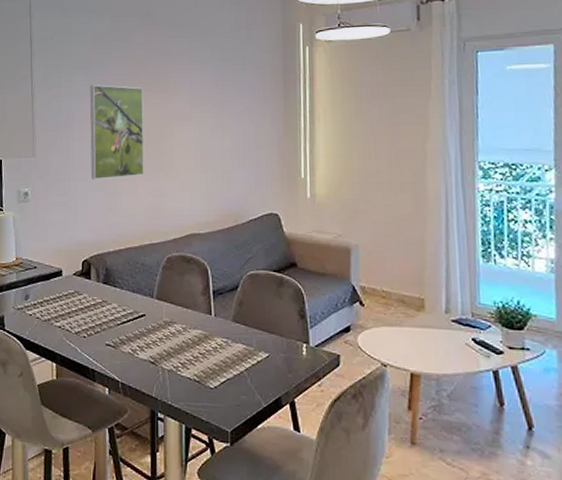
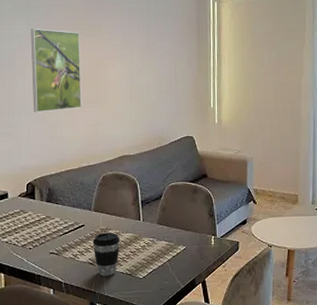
coffee cup: none [155,326,187,381] -> present [93,232,120,276]

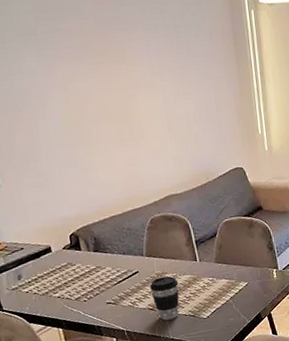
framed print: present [30,29,82,113] -> none [42,59,116,158]

